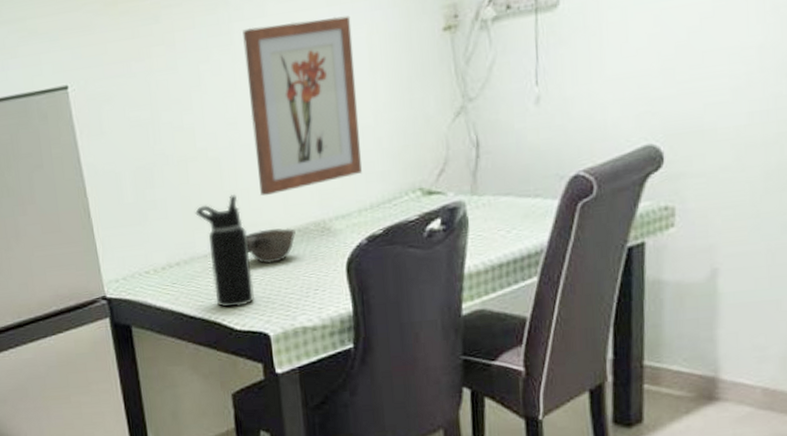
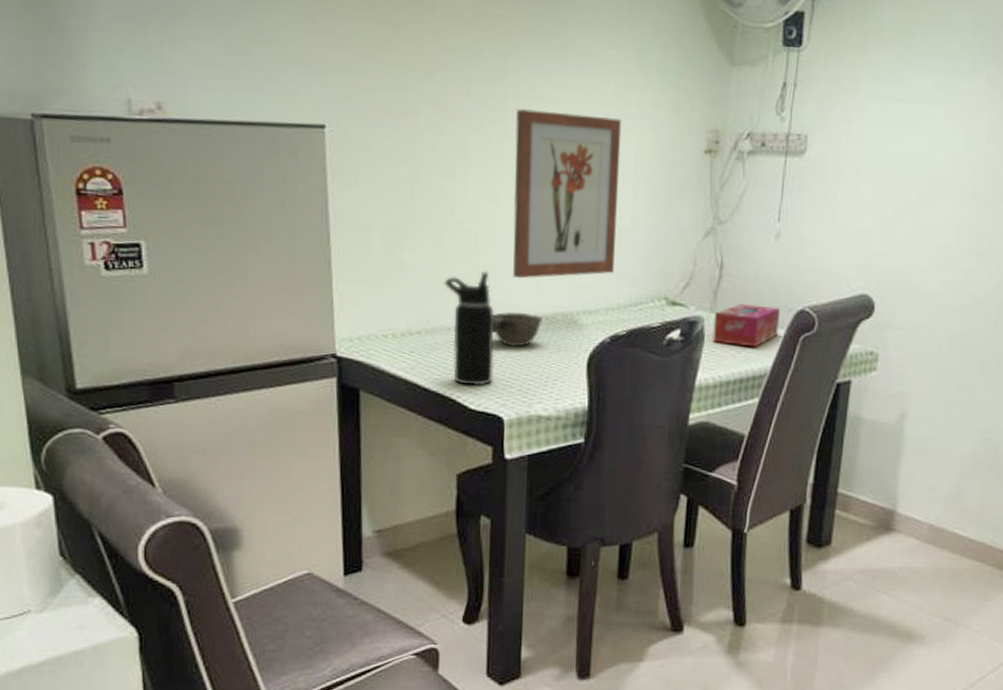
tissue box: none [476,177,552,226] -> present [712,304,780,347]

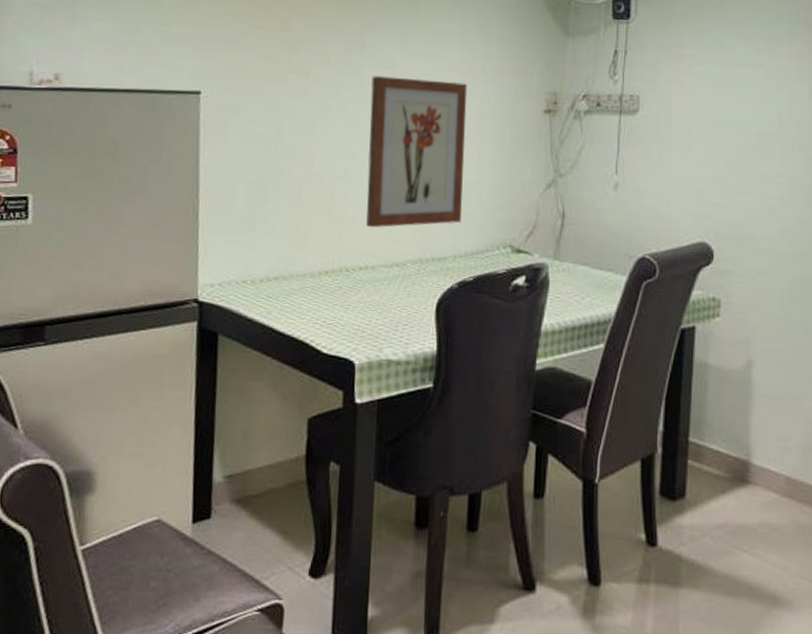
water bottle: present [444,271,494,386] -> none [302,221,348,330]
bowl: present [492,311,543,347] -> none [345,258,394,293]
tissue box: present [712,304,780,347] -> none [557,251,621,294]

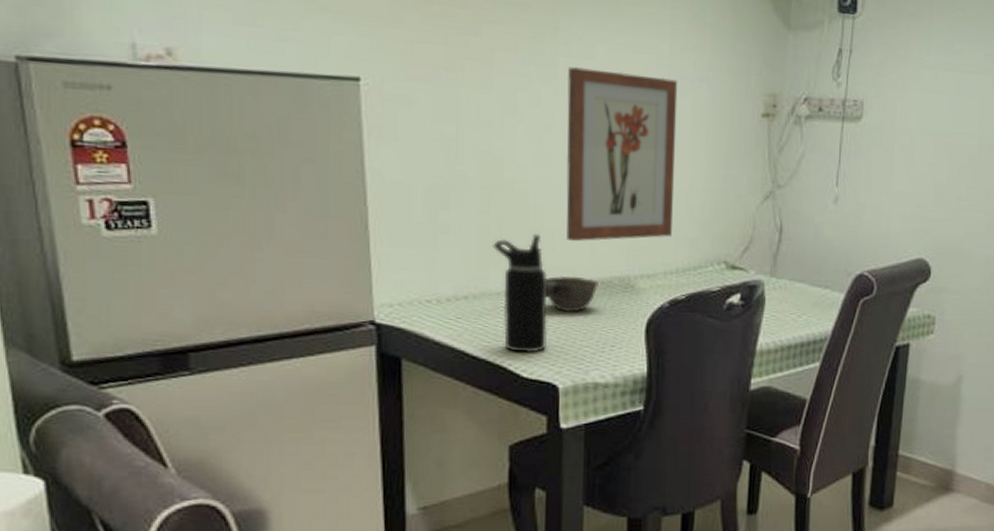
water bottle: none [302,221,348,330] -> present [493,234,547,353]
bowl: none [345,258,394,293] -> present [545,275,598,313]

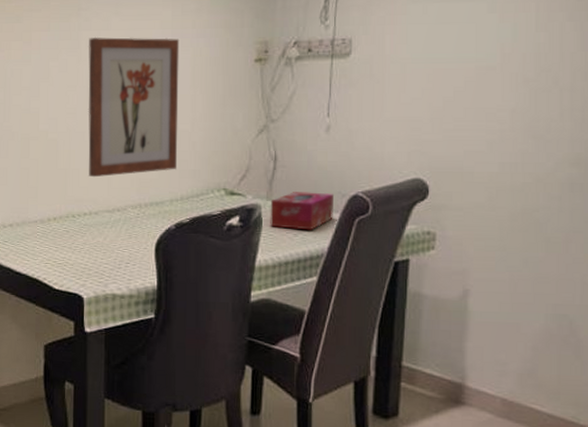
water bottle: present [493,234,547,353] -> none [31,173,74,269]
bowl: present [545,275,598,313] -> none [72,205,115,235]
tissue box: none [773,268,839,311] -> present [270,192,333,230]

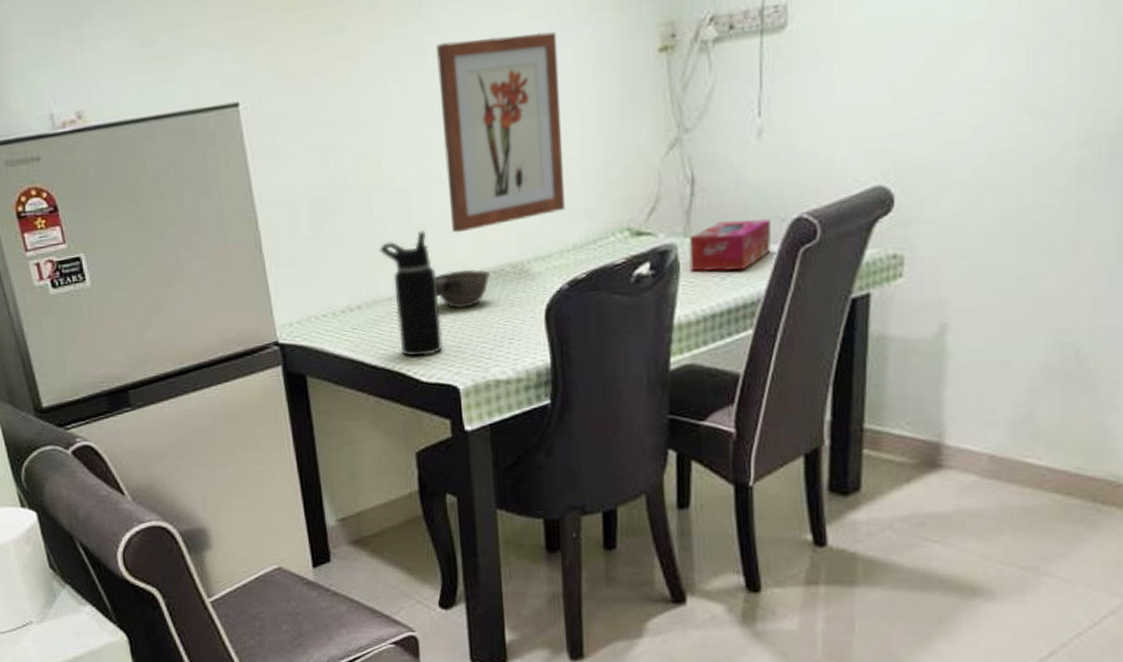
water bottle: none [31,173,74,269] -> present [379,231,443,357]
bowl: none [72,205,115,235] -> present [435,269,490,309]

